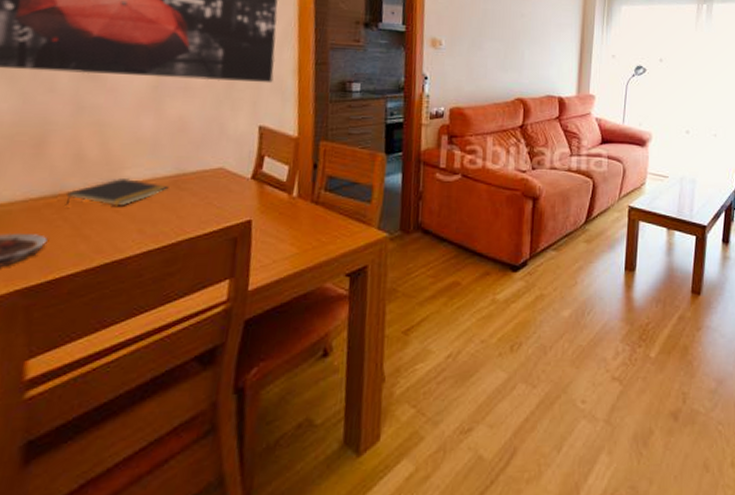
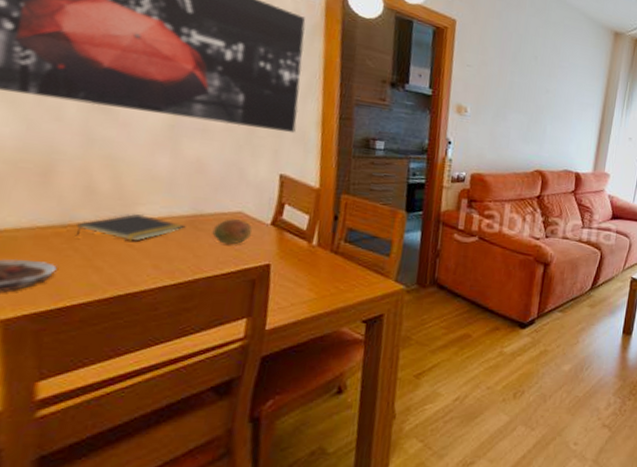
fruit: none [194,176,234,203] -> present [212,219,253,245]

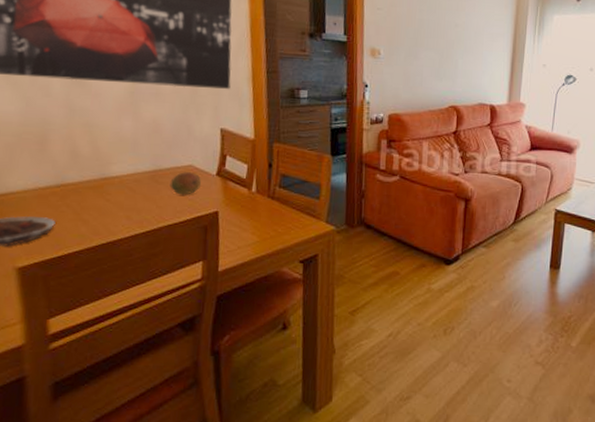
notepad: present [75,214,186,241] -> none [66,172,149,196]

